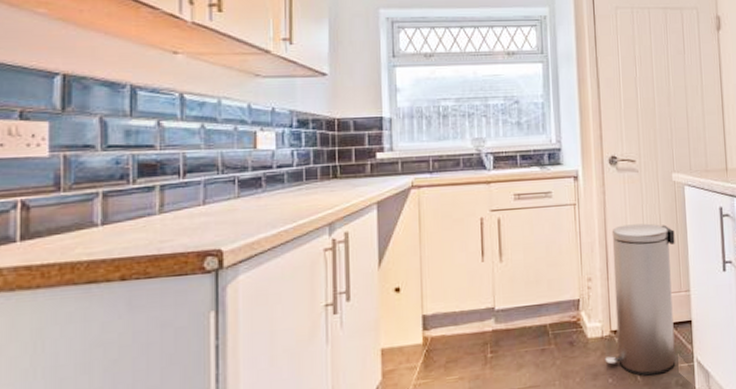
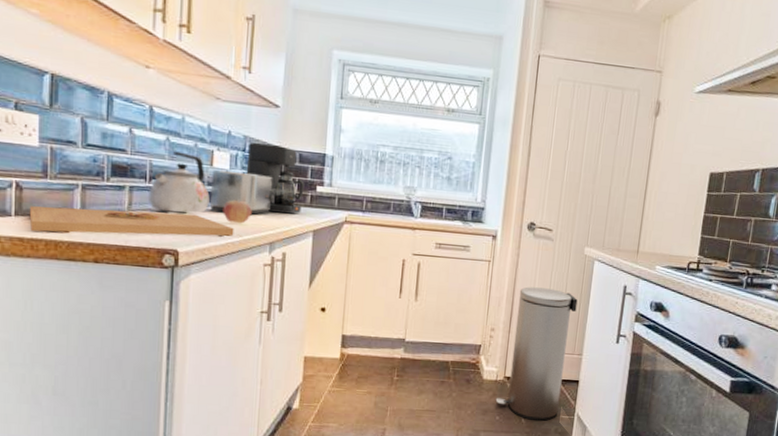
platter: none [38,205,287,255] -> present [29,206,234,237]
kettle: none [182,138,255,208] -> present [147,151,210,214]
toaster: none [255,150,330,198] -> present [209,169,275,215]
fruit: none [272,180,305,209] -> present [223,198,252,224]
coffee maker: none [295,115,362,189] -> present [246,142,305,214]

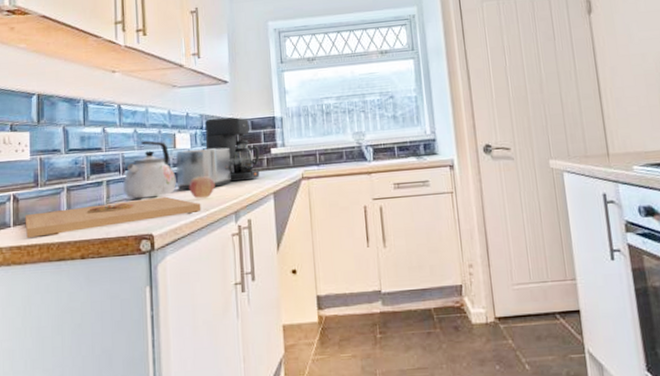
pedal bin: present [495,287,578,421] -> none [490,210,565,365]

